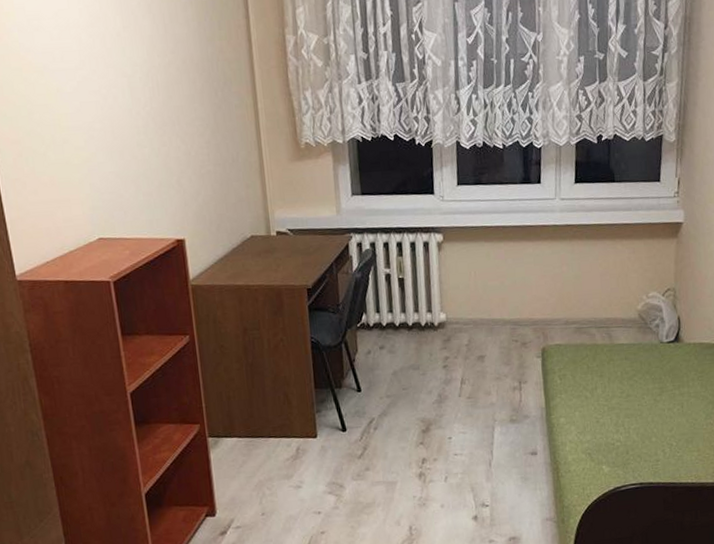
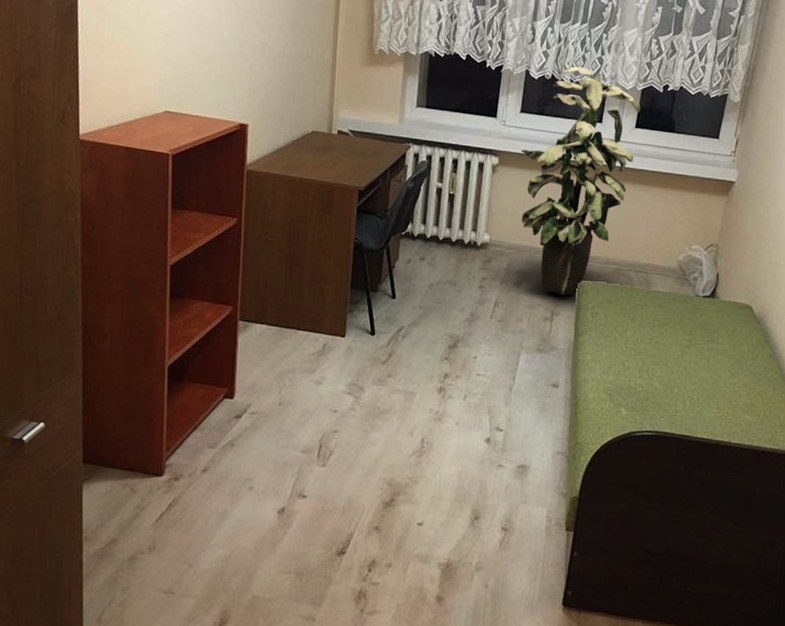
indoor plant: none [464,129,579,362] -> present [521,66,640,295]

